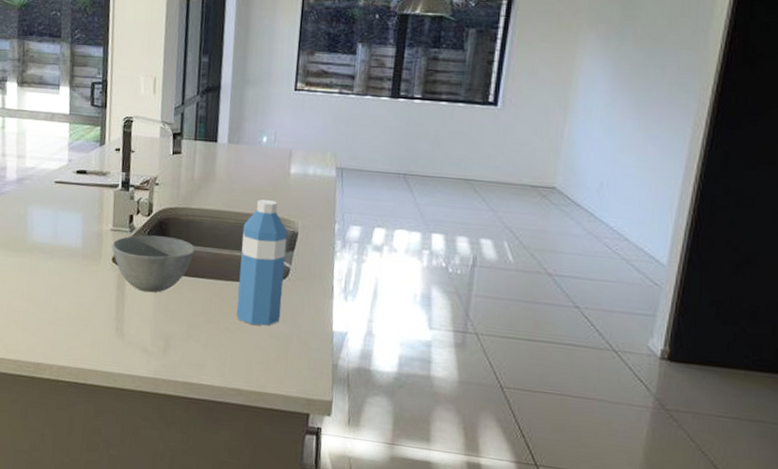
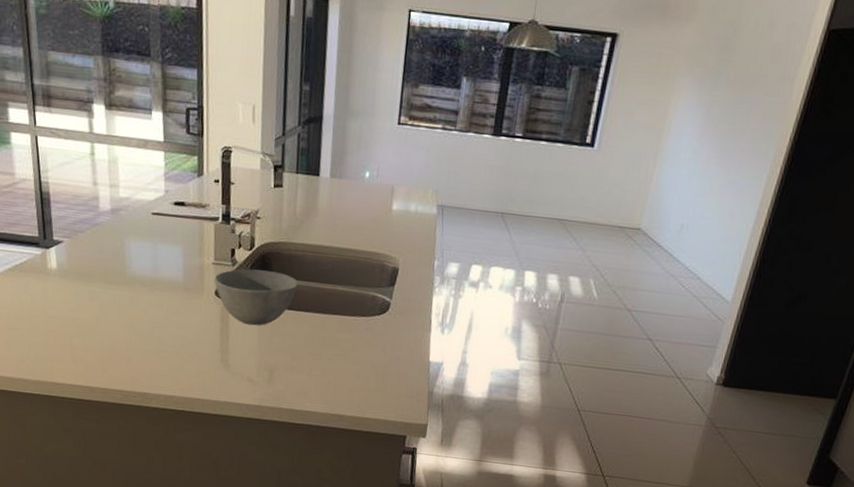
water bottle: present [236,199,288,326] -> none [338,235,389,357]

